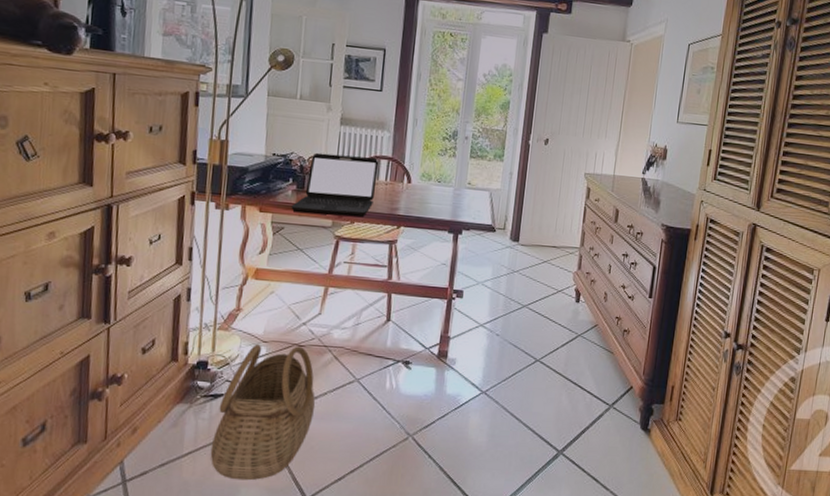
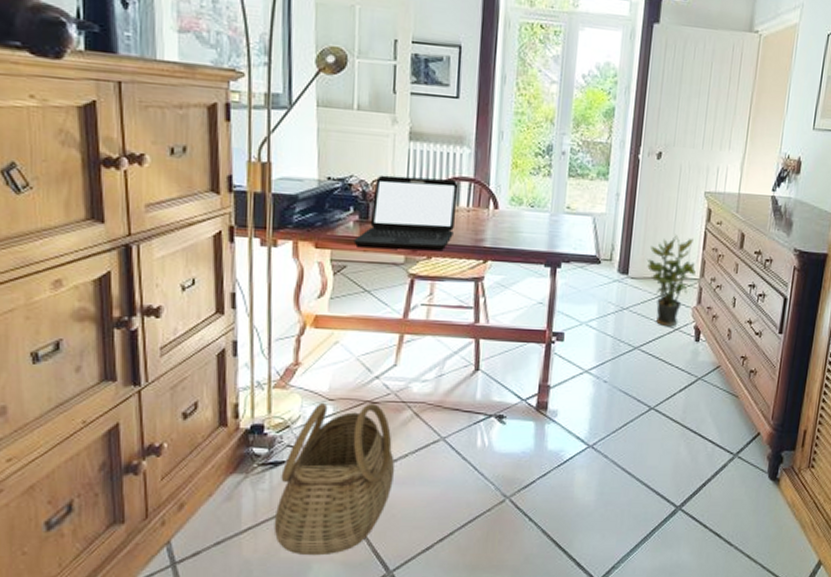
potted plant: none [534,209,577,289] -> present [646,235,696,327]

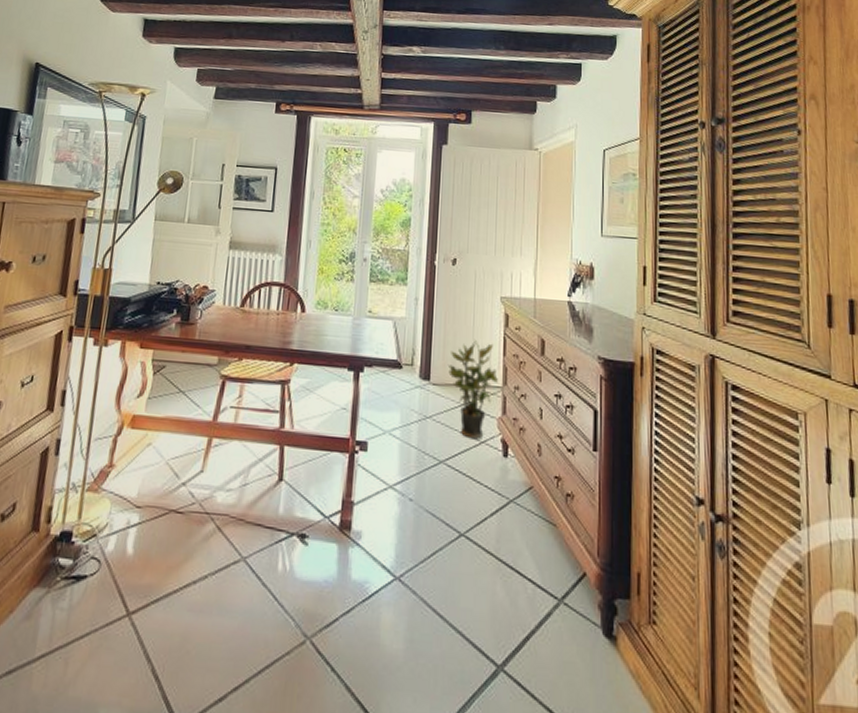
basket: present [274,402,395,556] -> none [66,509,194,698]
laptop: present [354,175,459,251] -> none [174,280,270,353]

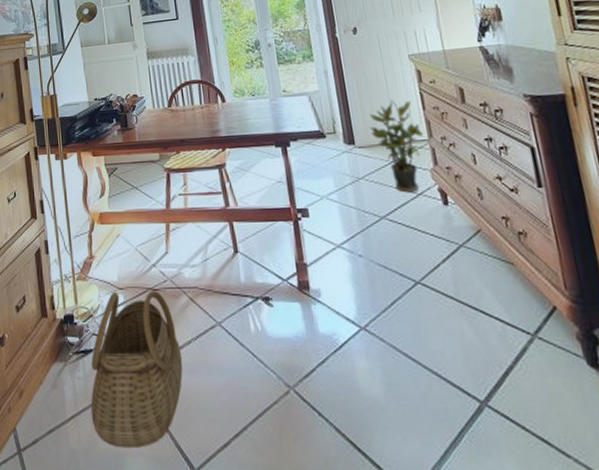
basket: none [66,509,194,698] -> present [90,291,183,449]

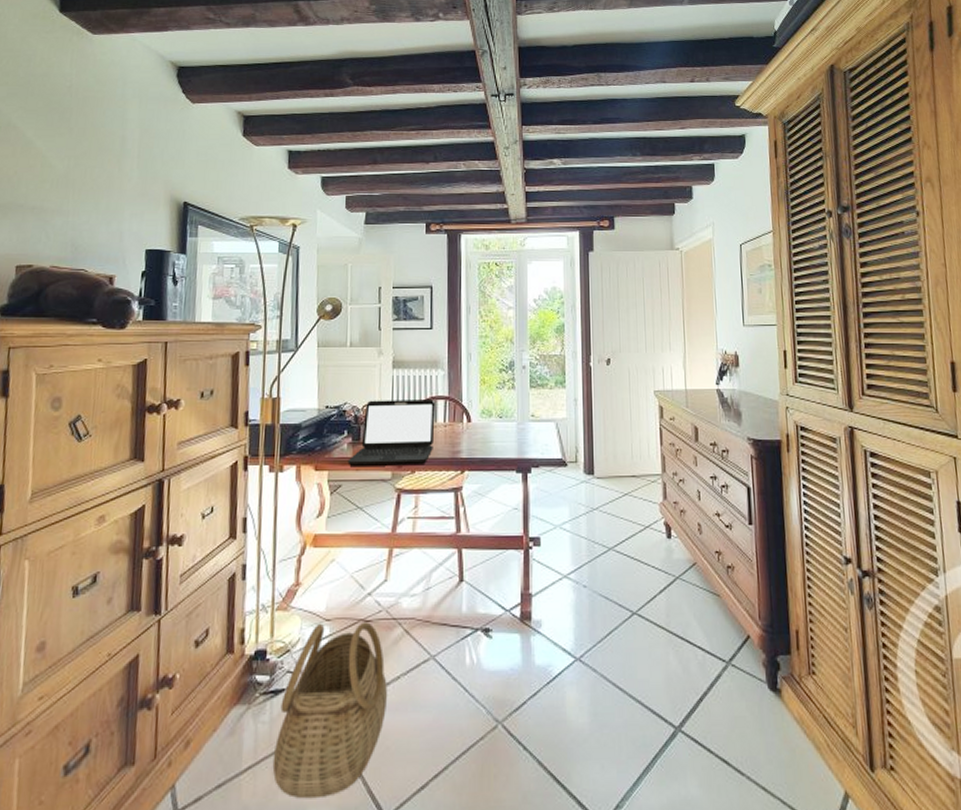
laptop: none [119,84,194,152] -> present [347,398,436,468]
potted plant: present [369,100,423,193] -> none [609,433,657,525]

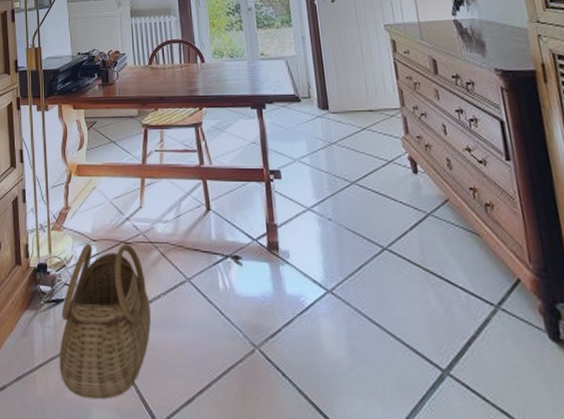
laptop: present [347,398,436,468] -> none [100,42,173,106]

